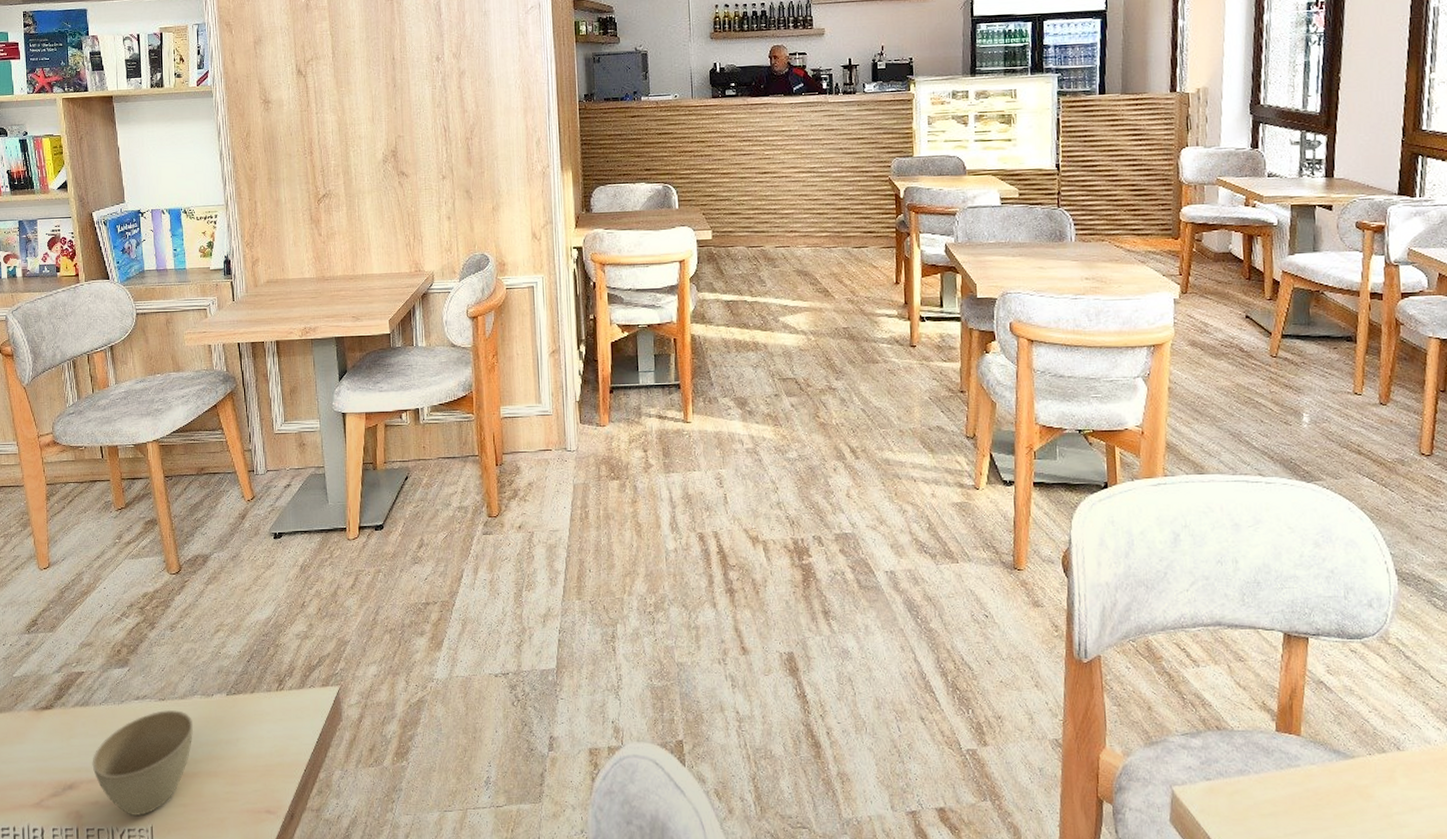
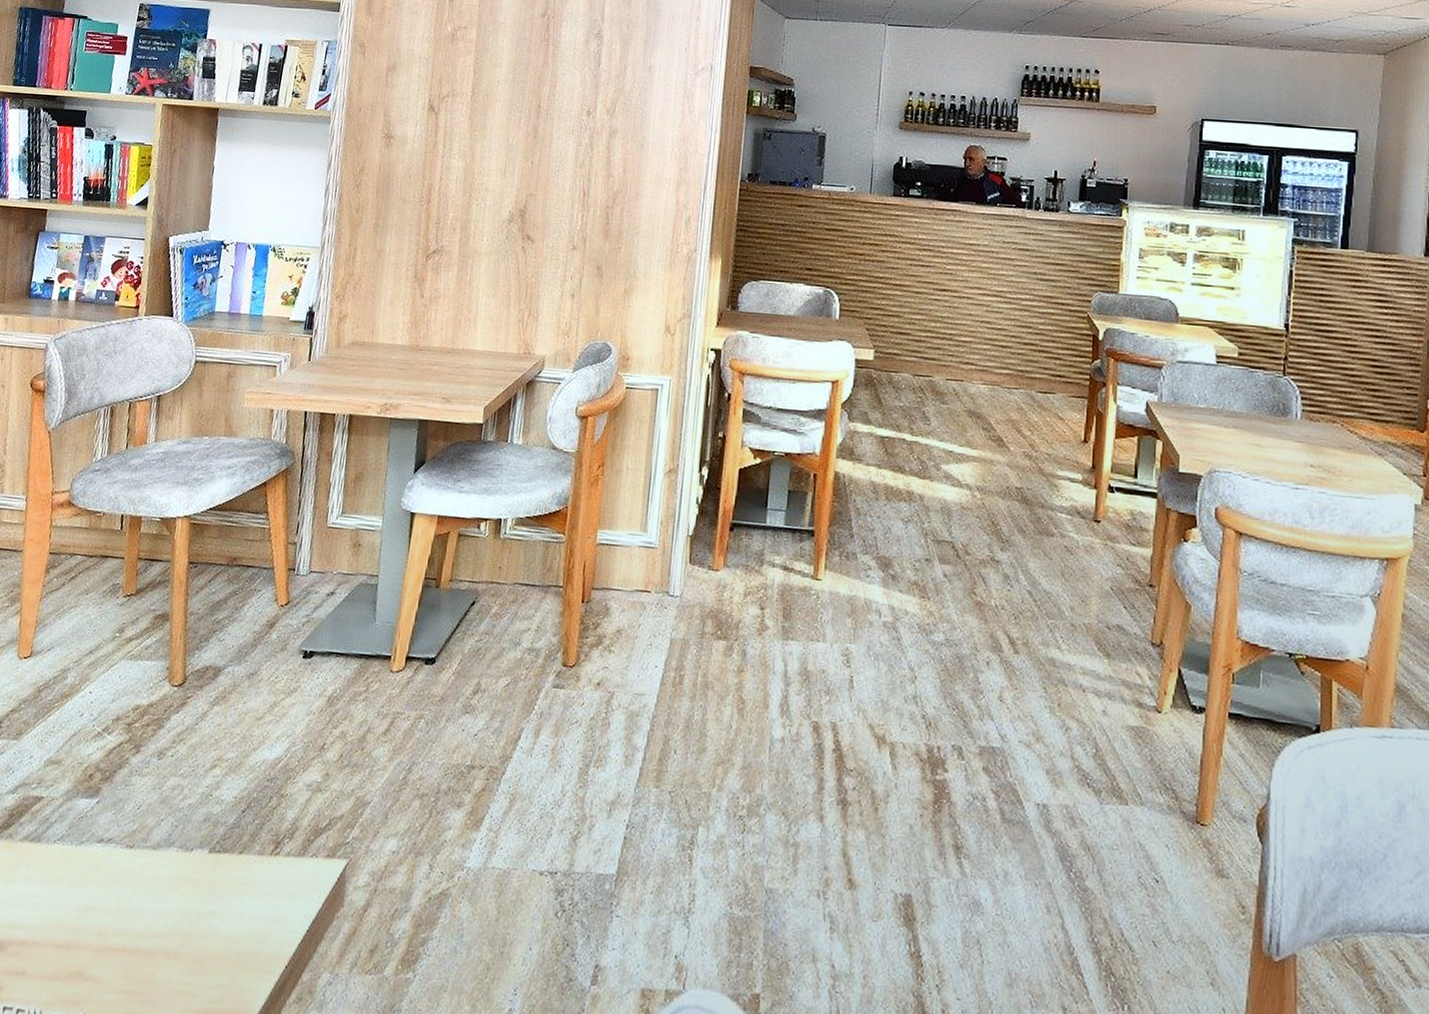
cup: present [92,709,194,816] -> none [28,861,162,999]

